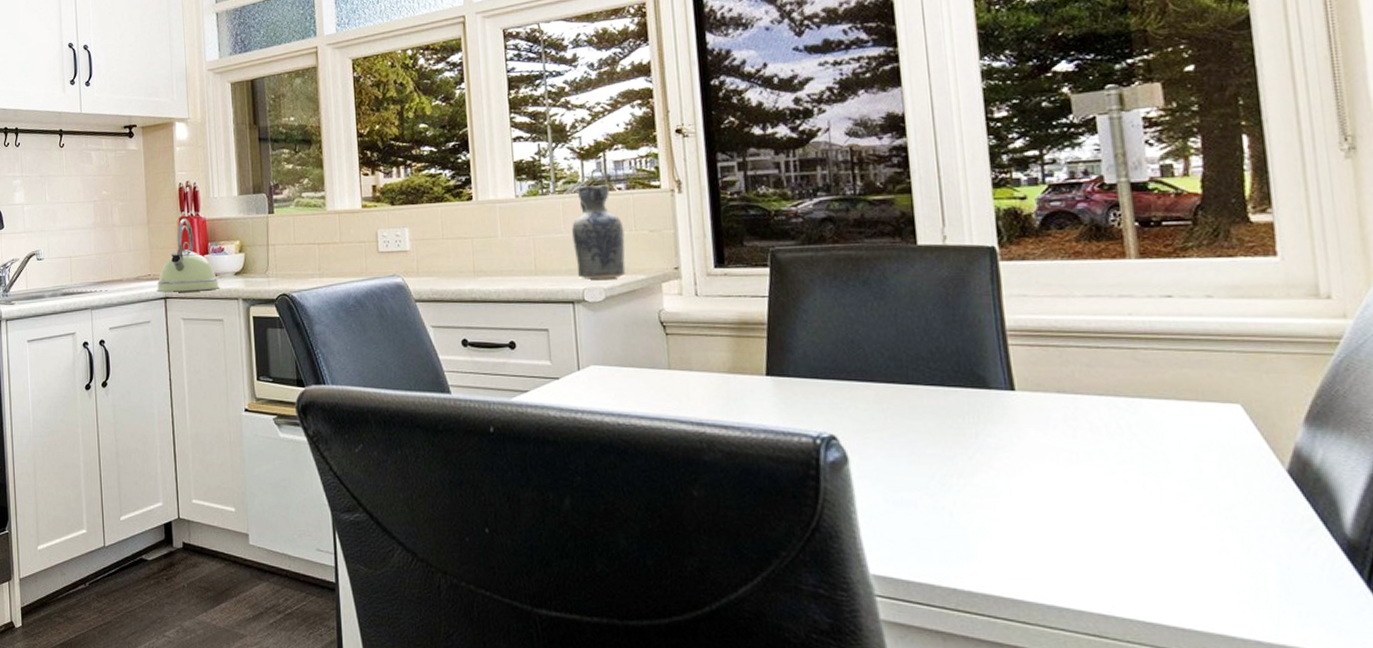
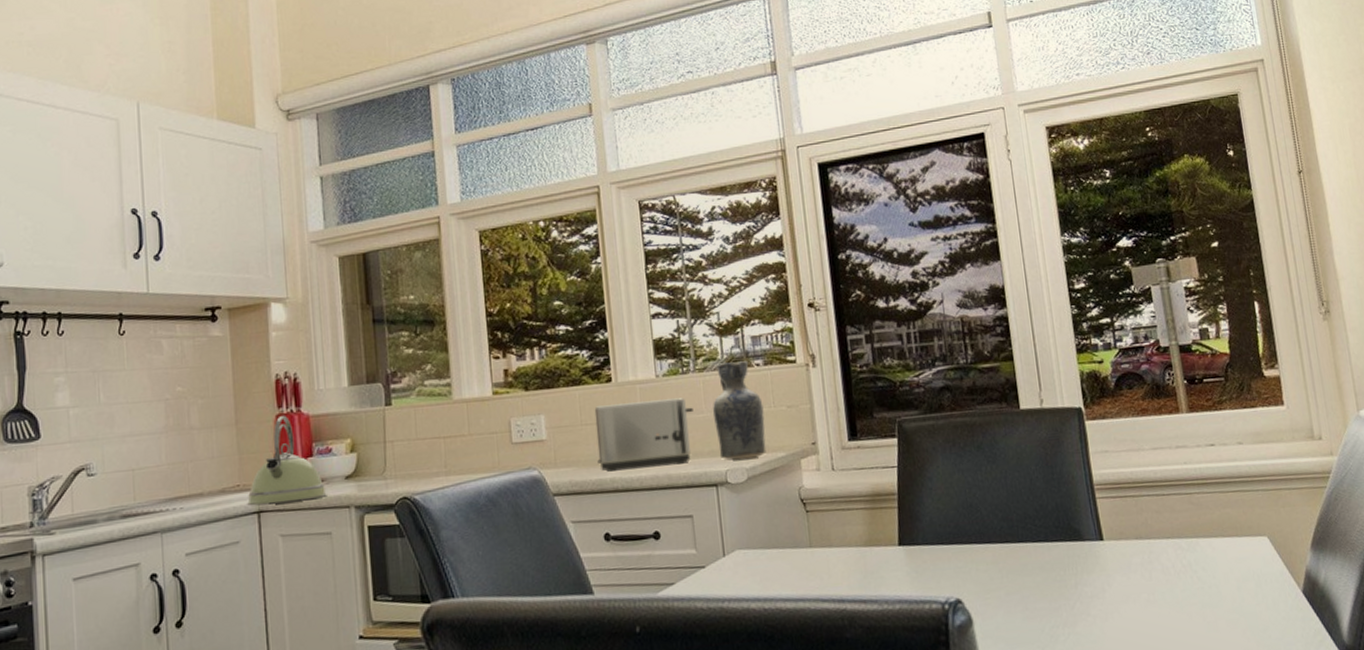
toaster: none [455,218,552,283] -> present [594,398,693,472]

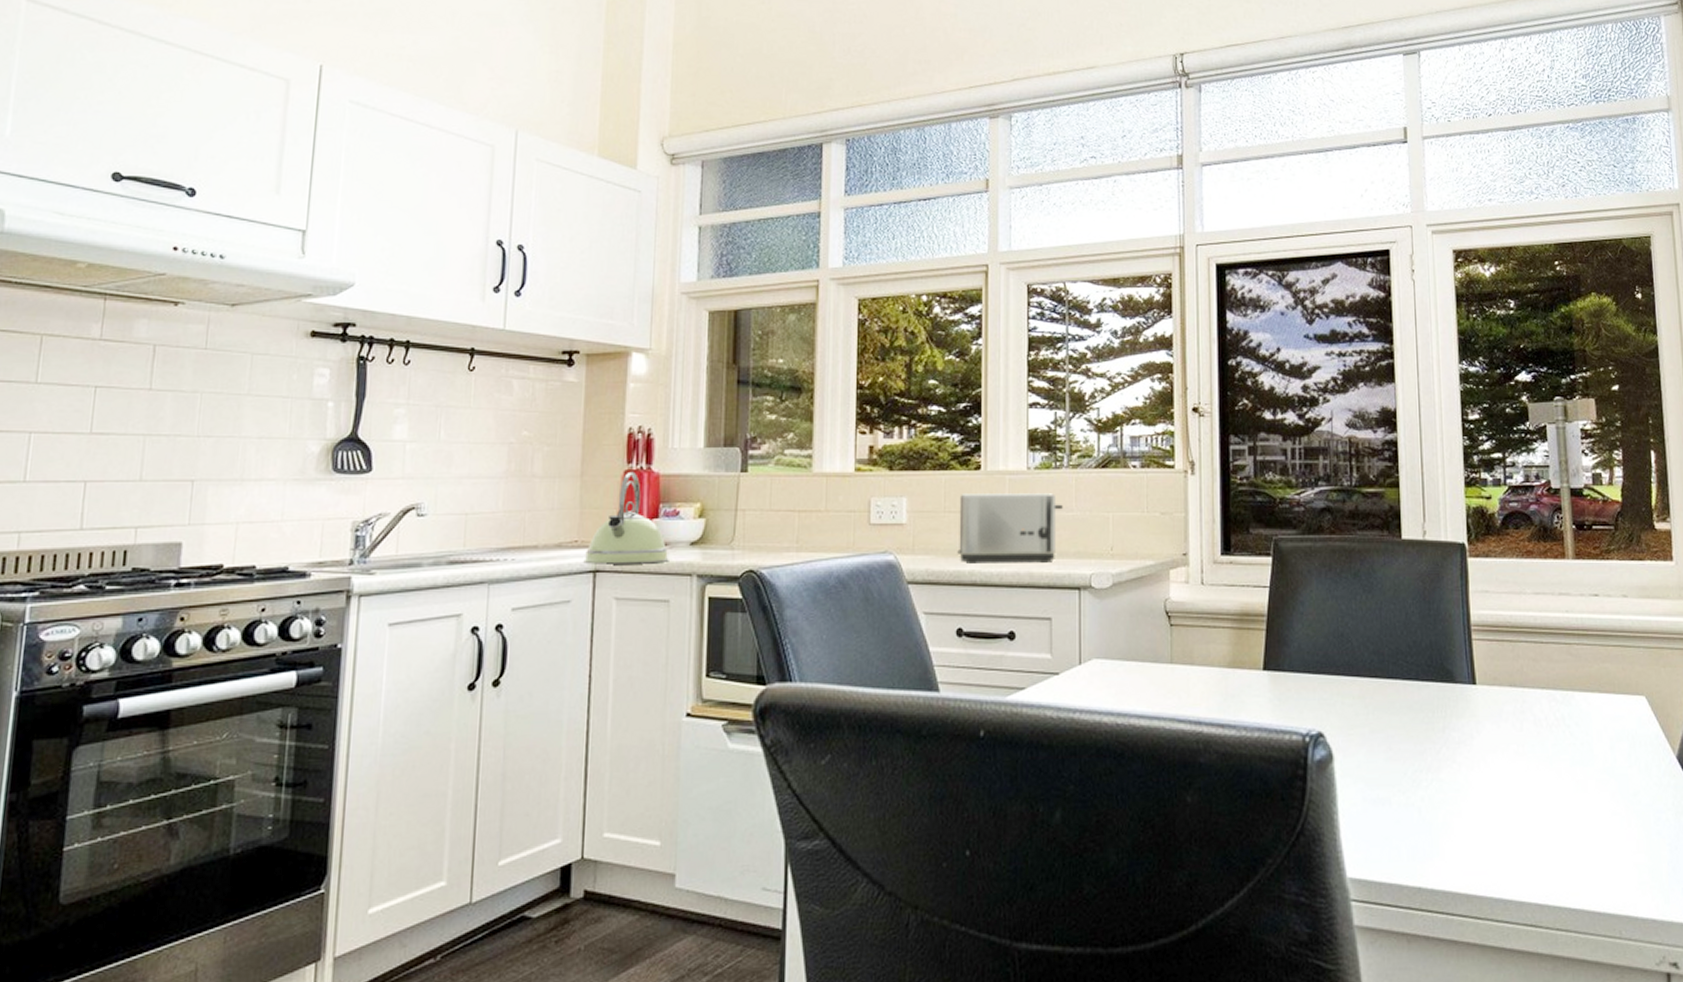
ceramic jug: present [712,361,767,460] -> none [1082,461,1136,564]

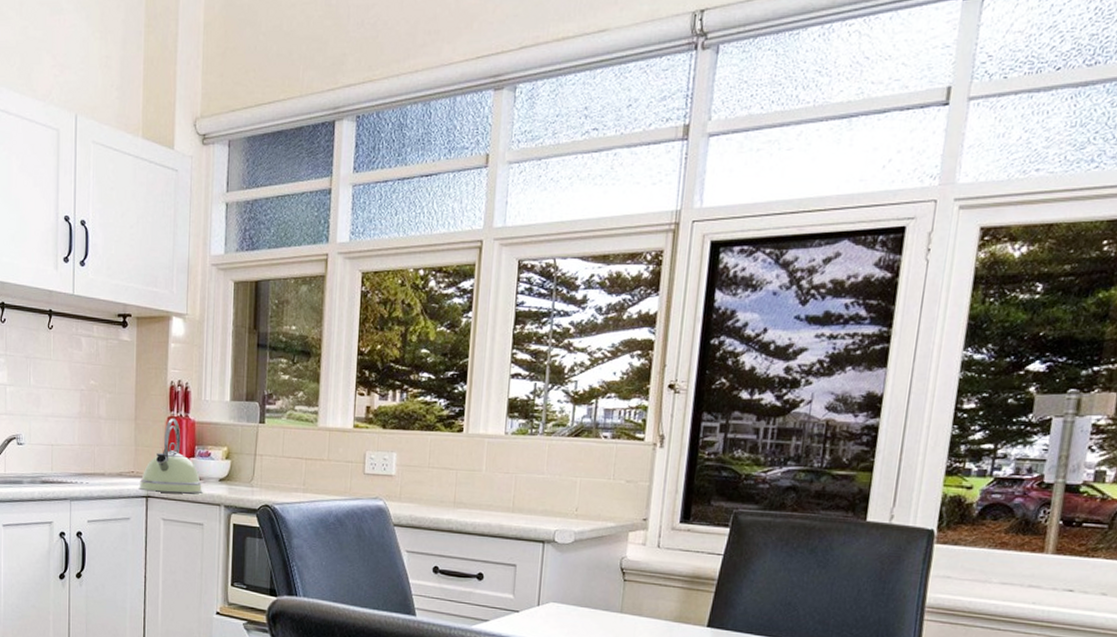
toaster: present [957,493,1063,564] -> none [438,452,535,517]

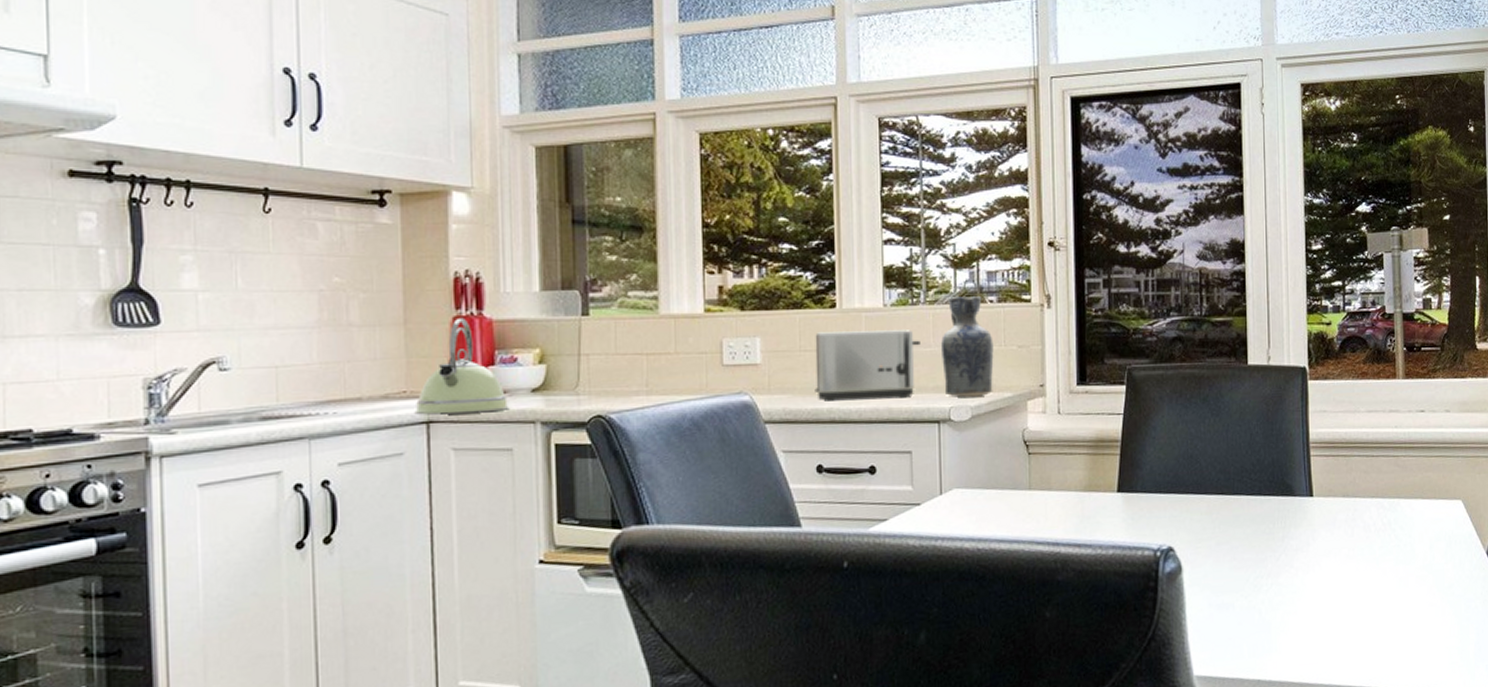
toaster: none [438,452,535,517] -> present [815,330,920,401]
ceramic jug: none [551,430,603,523] -> present [940,296,994,397]

